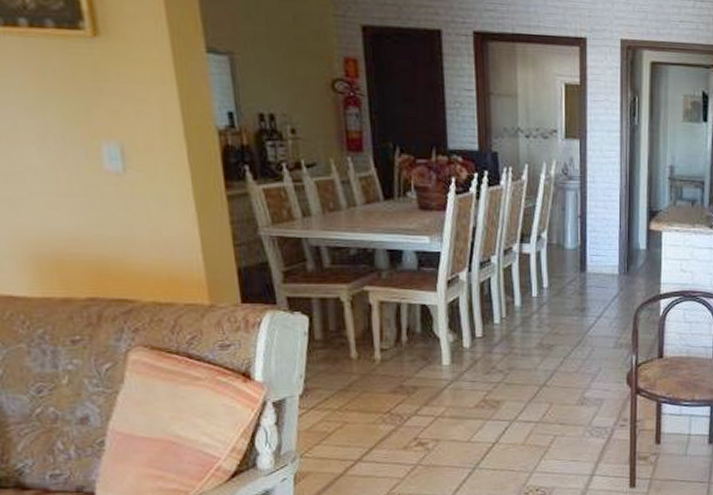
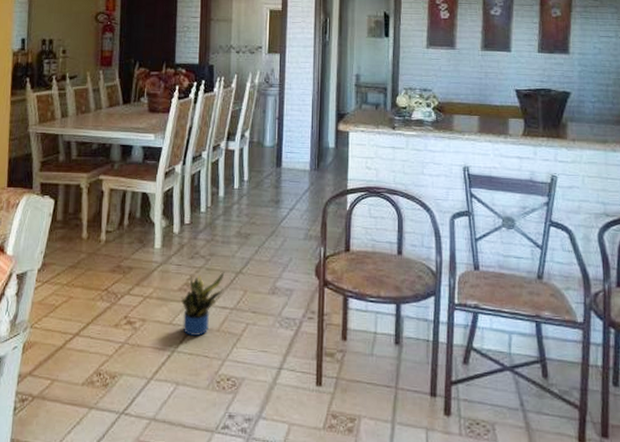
potted plant: none [479,386,528,452] -> present [181,272,225,337]

